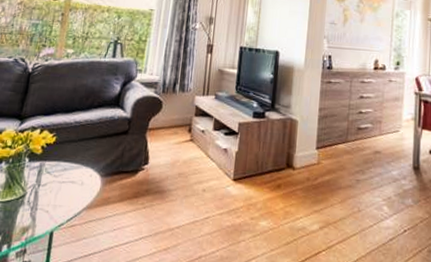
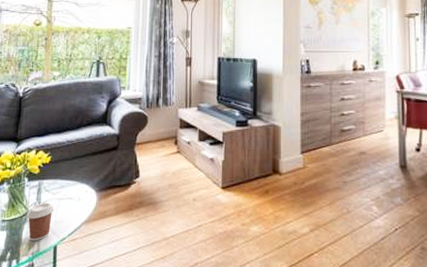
coffee cup: none [23,185,55,226] -> present [26,202,55,241]

